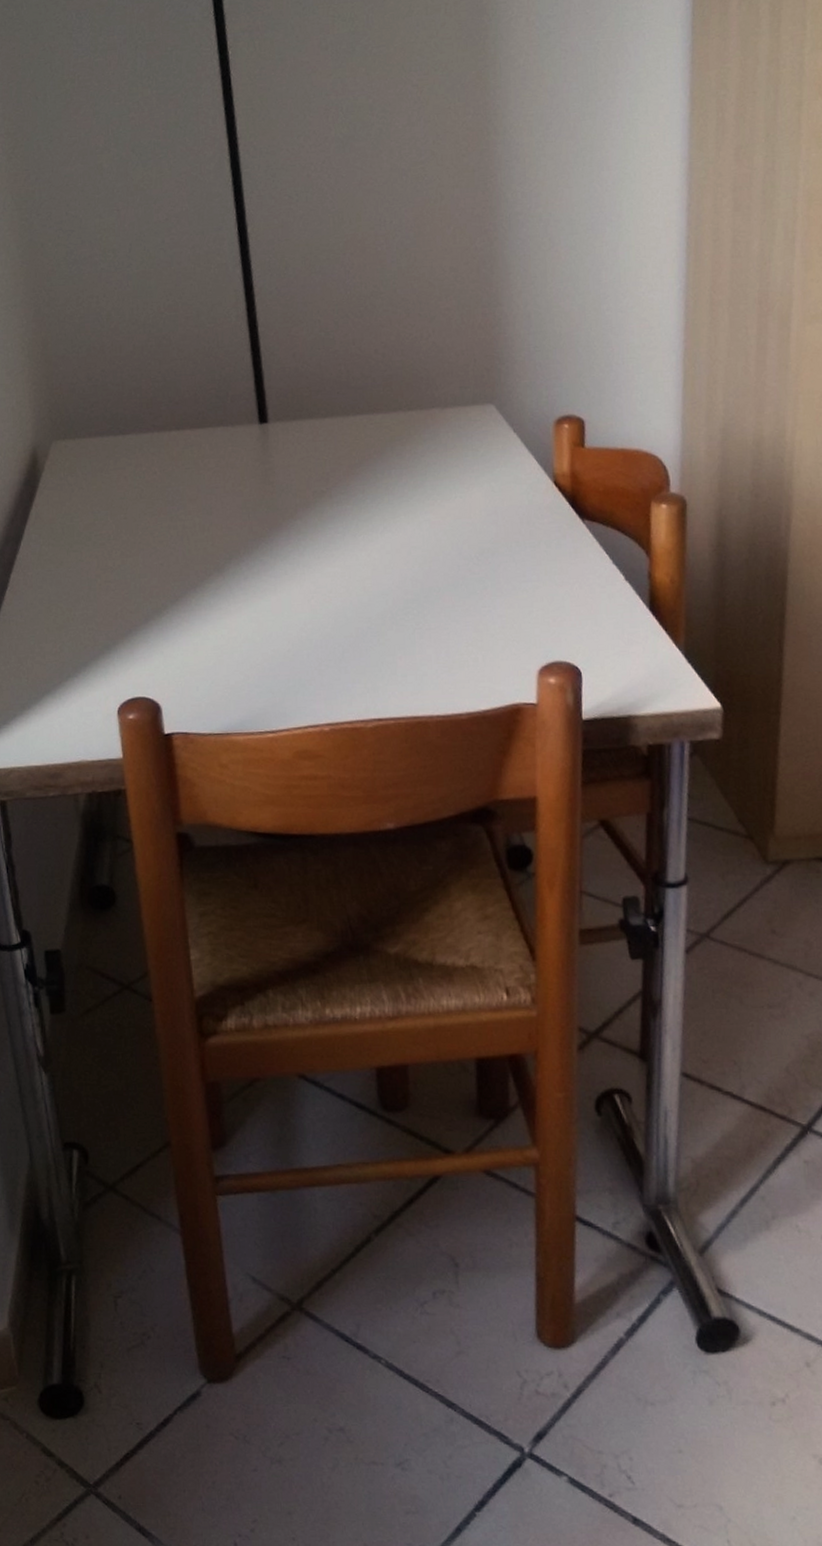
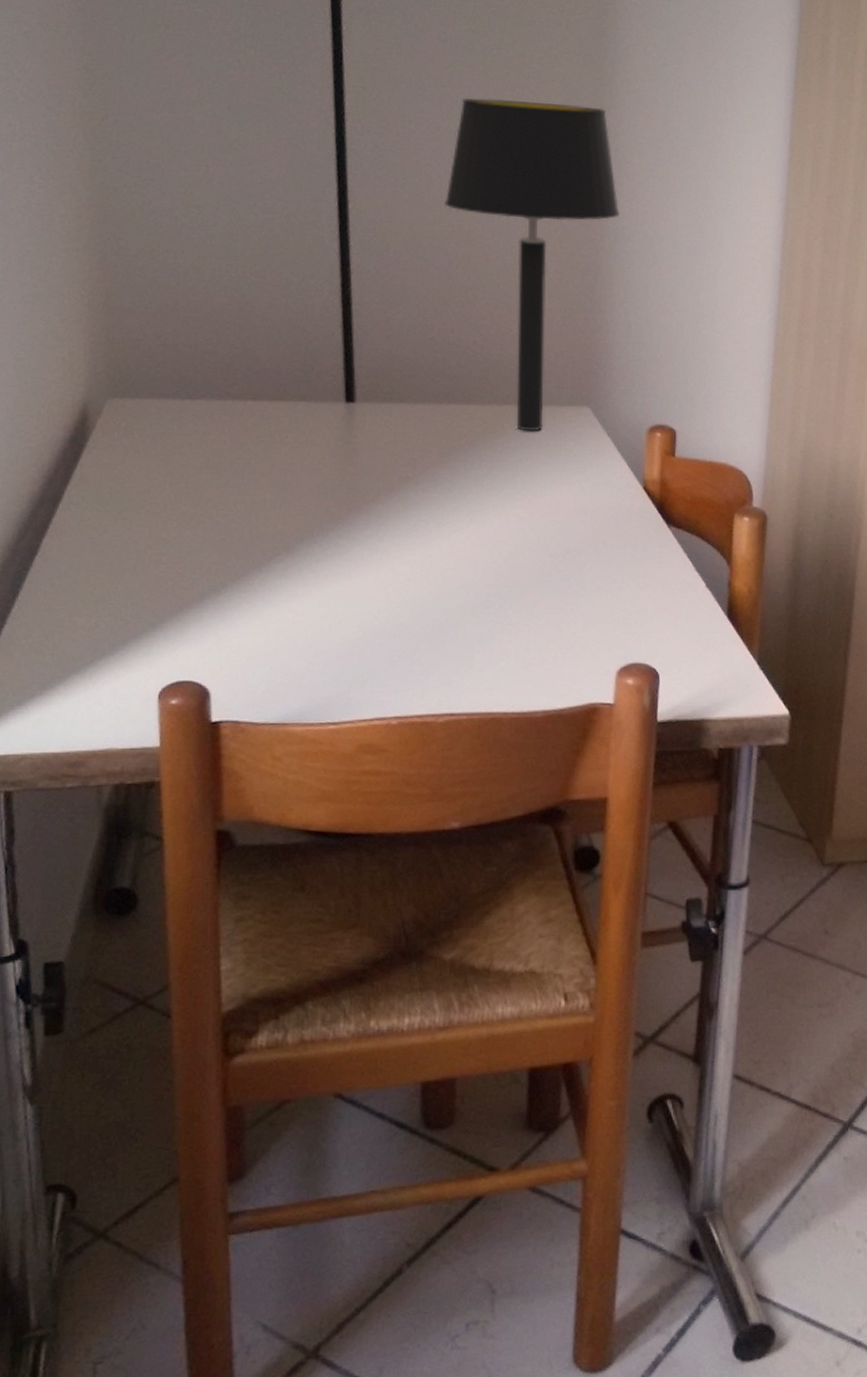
table lamp: none [337,90,512,436] -> present [444,97,620,432]

